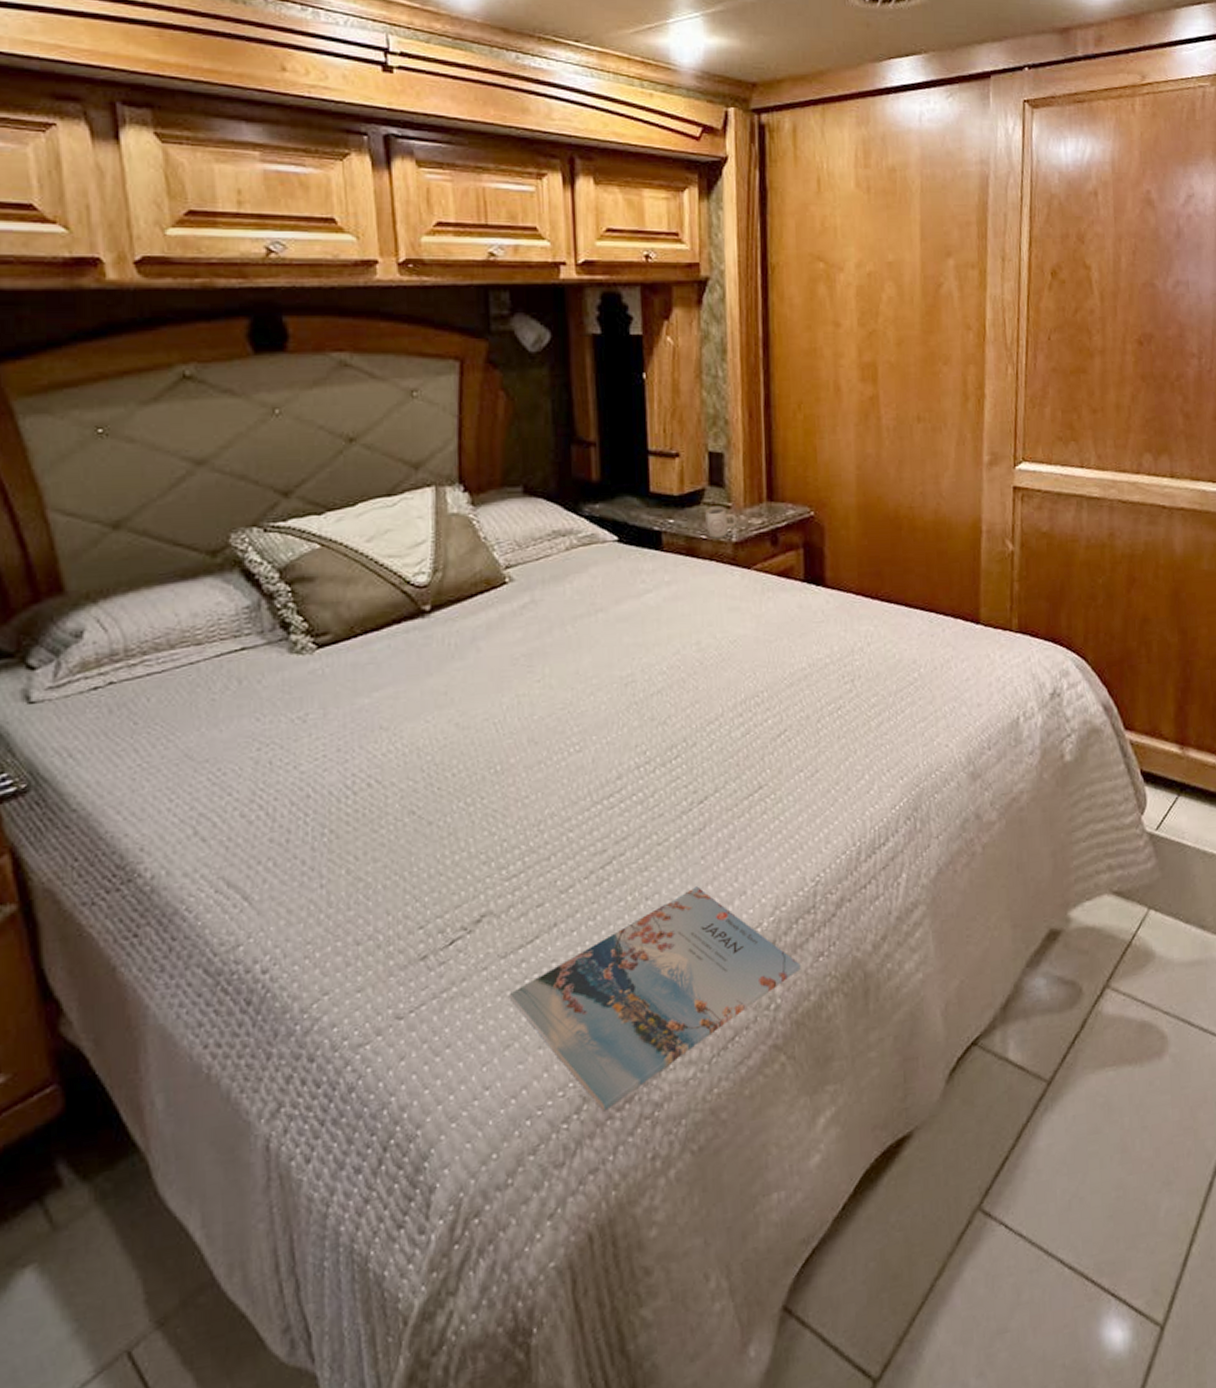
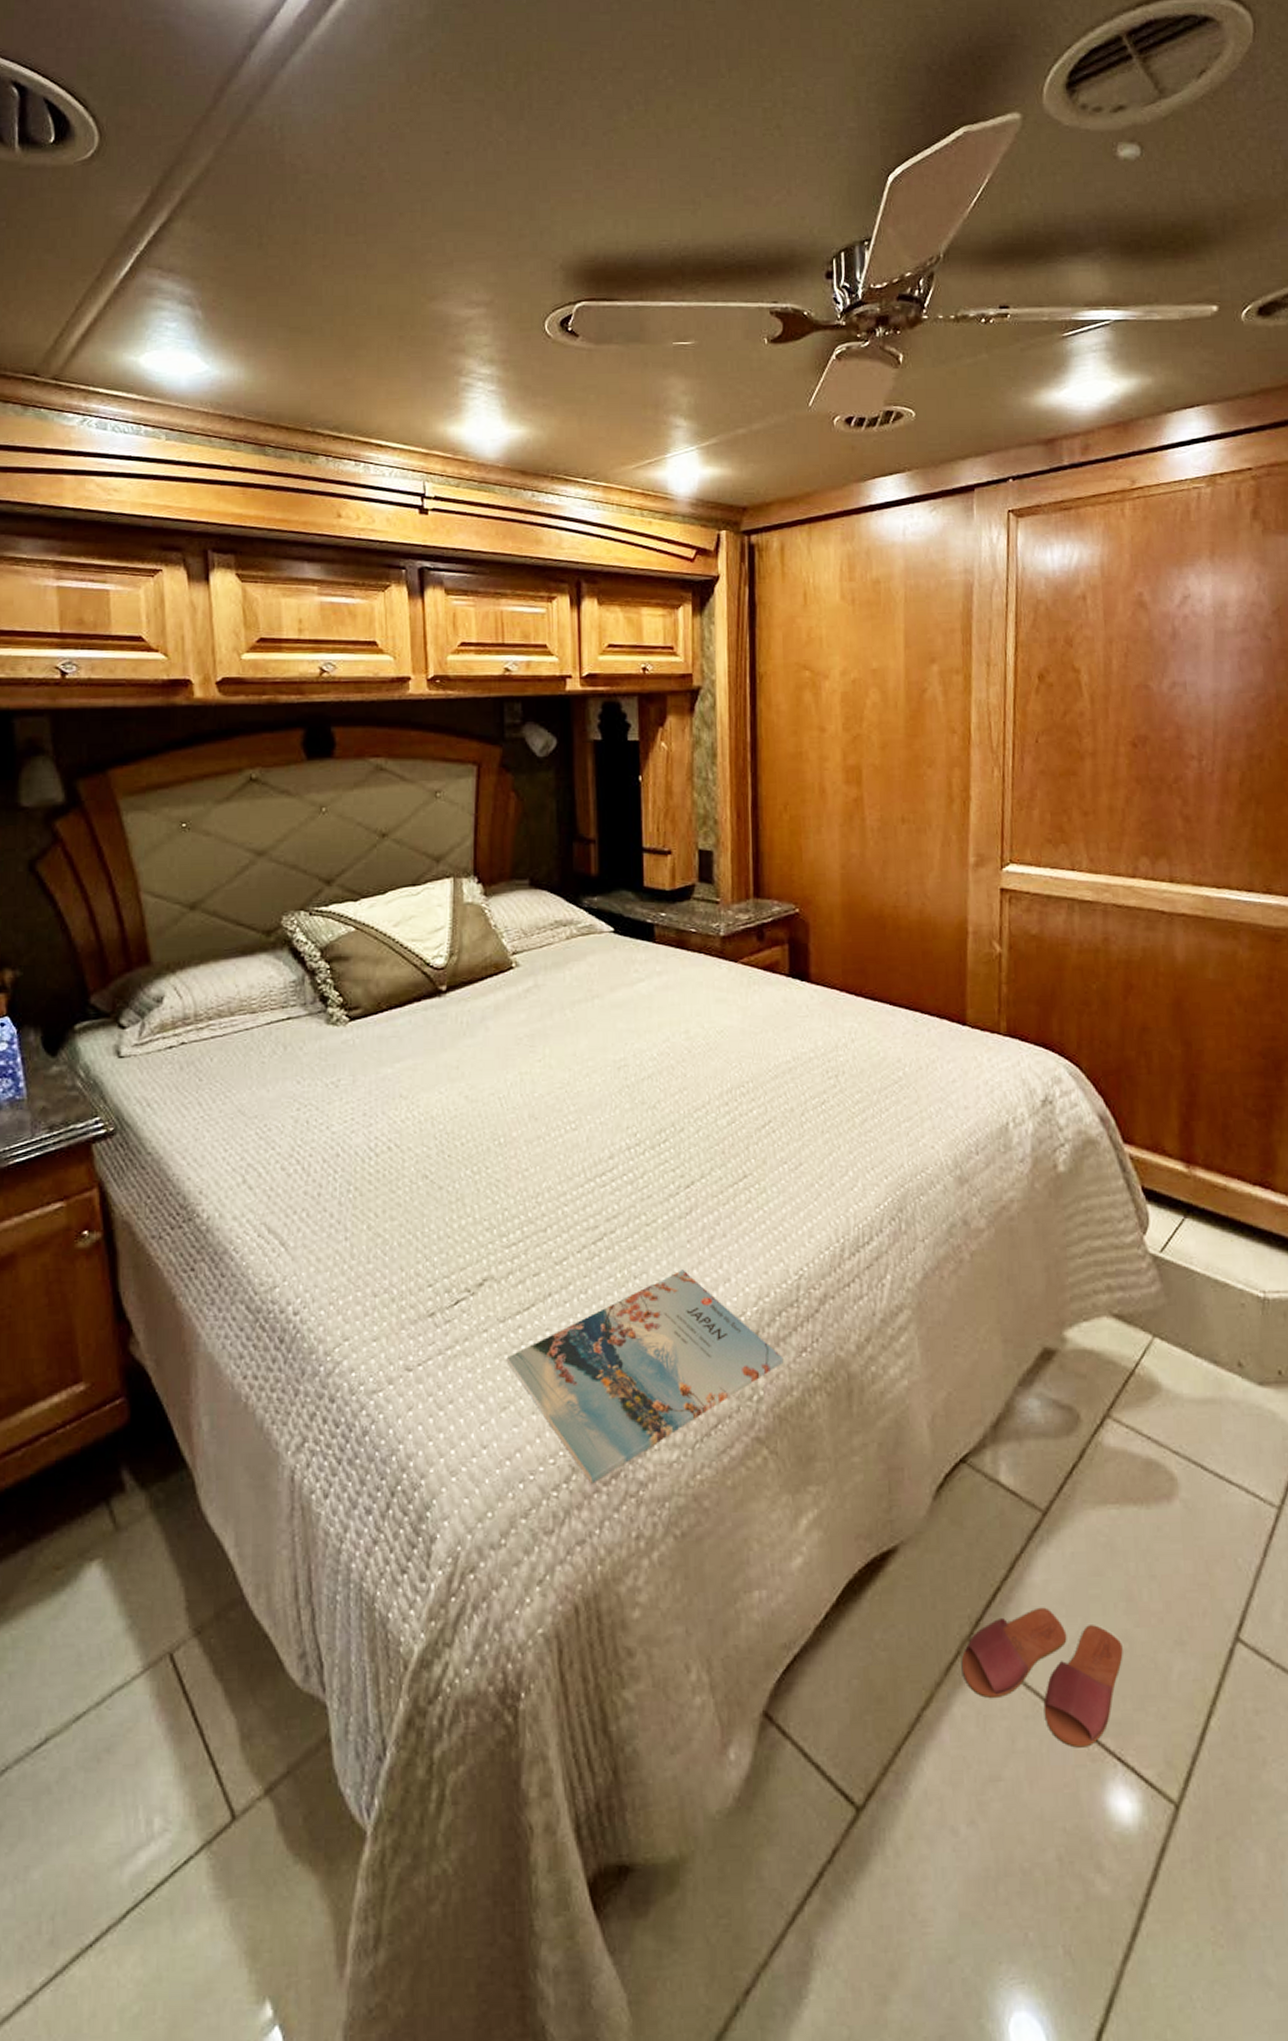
mug: present [705,505,738,538] -> none [695,901,726,932]
slippers: none [972,1169,1118,1291] -> present [961,1607,1123,1748]

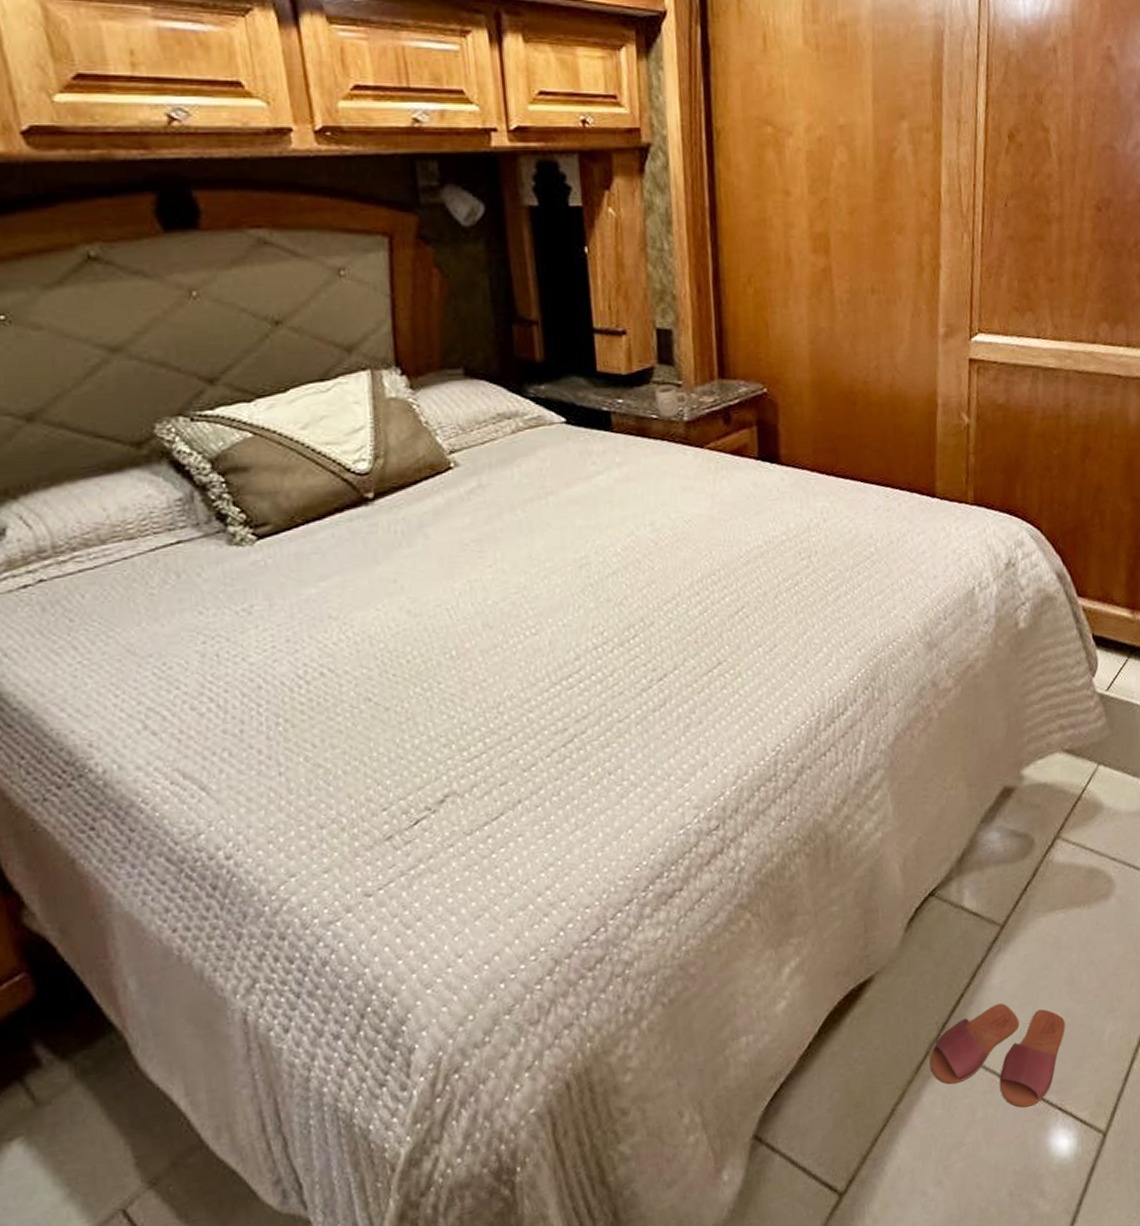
magazine: present [506,1269,784,1484] -> none [477,760,764,972]
mug: none [695,901,726,932] -> present [655,384,689,418]

